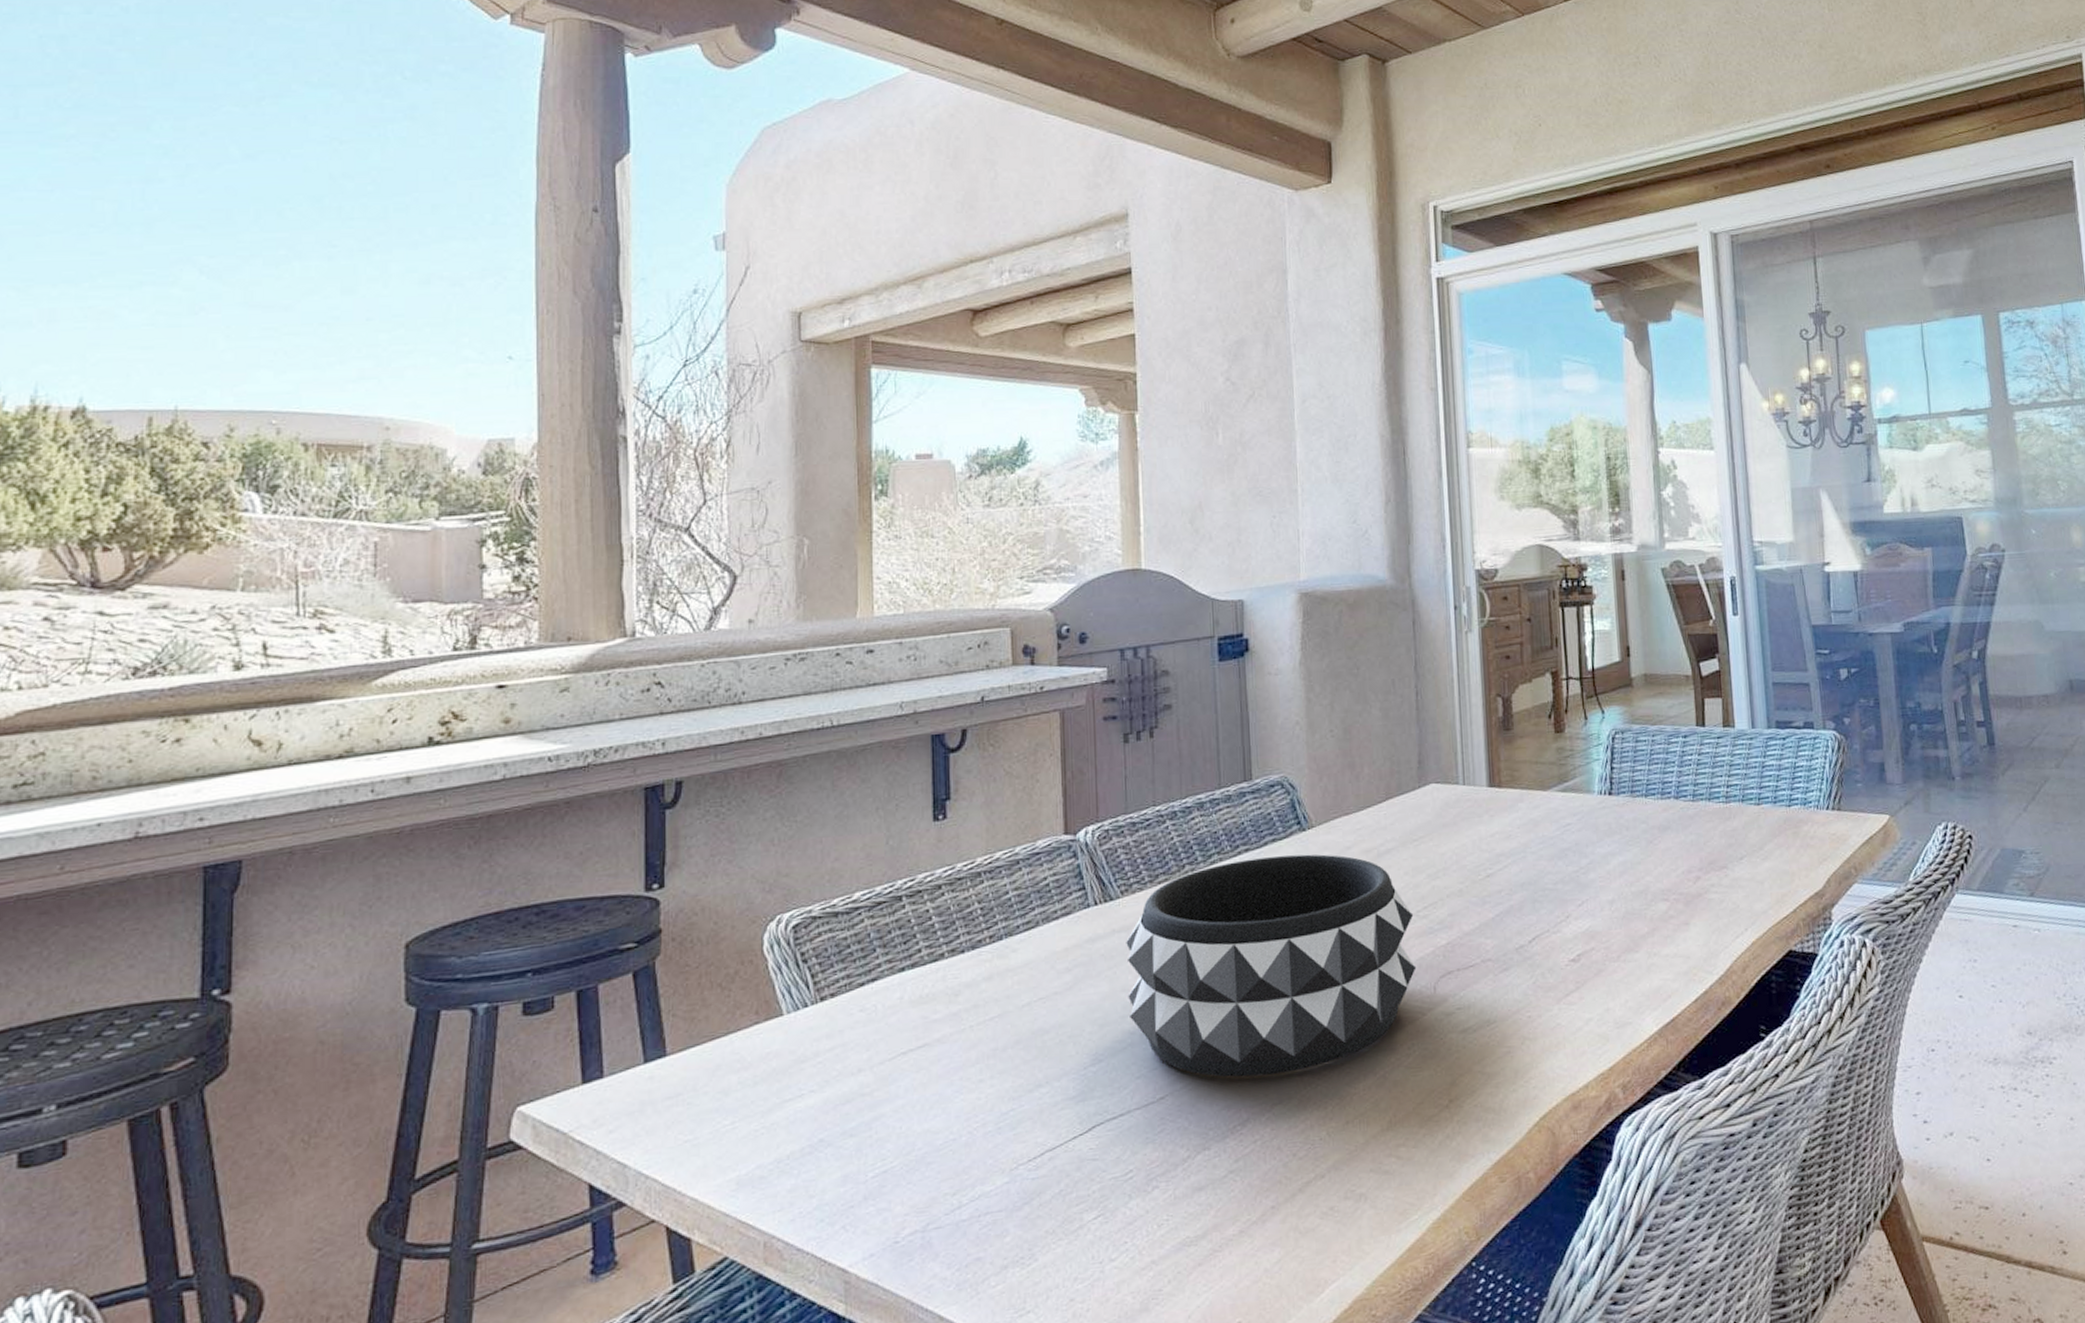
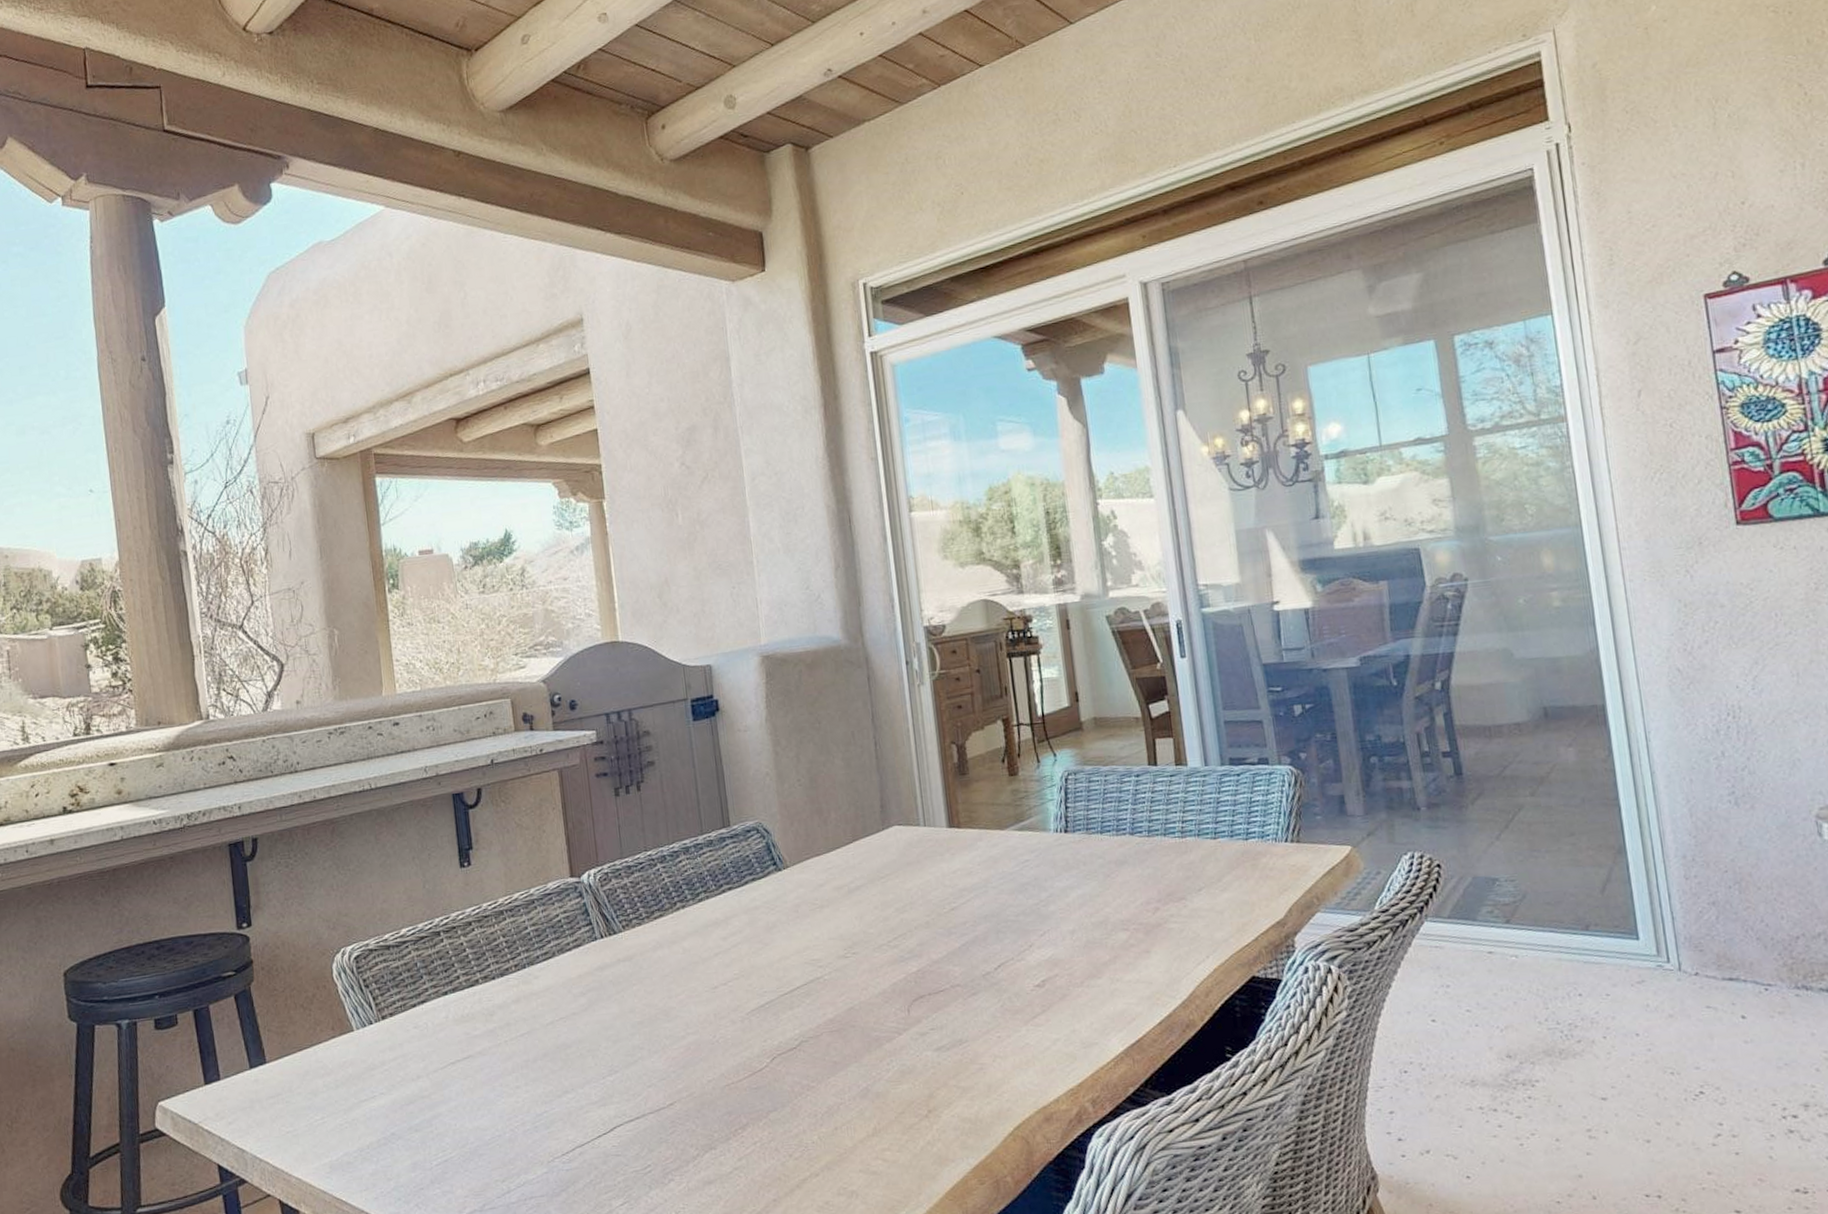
decorative bowl: present [1126,854,1417,1078] -> none [630,891,891,1088]

